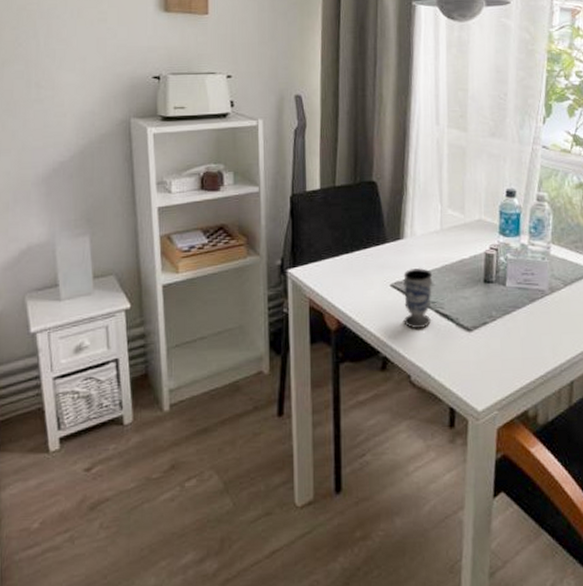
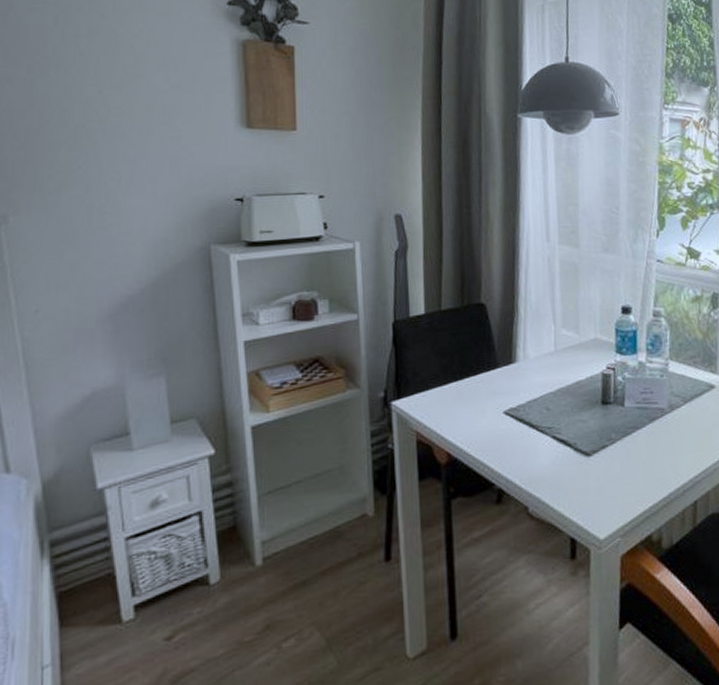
cup: present [403,267,433,329] -> none [517,391,549,457]

